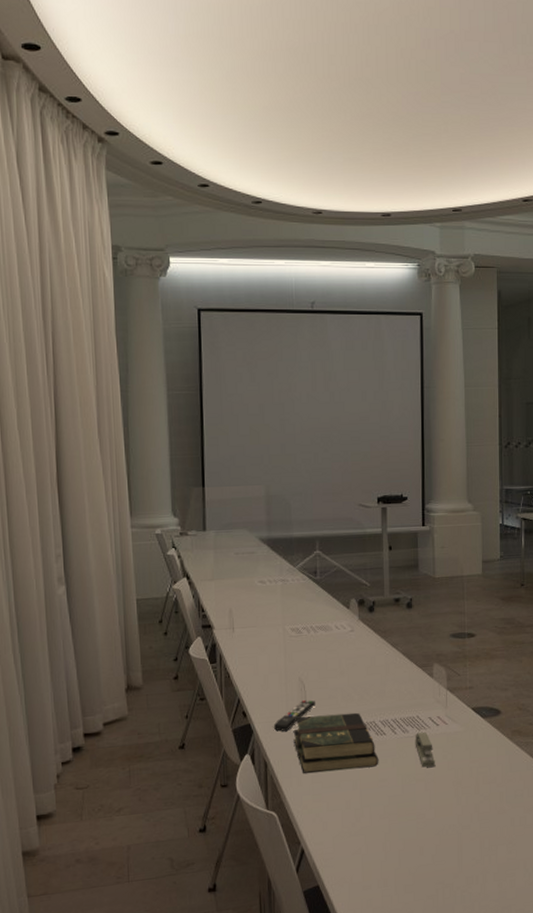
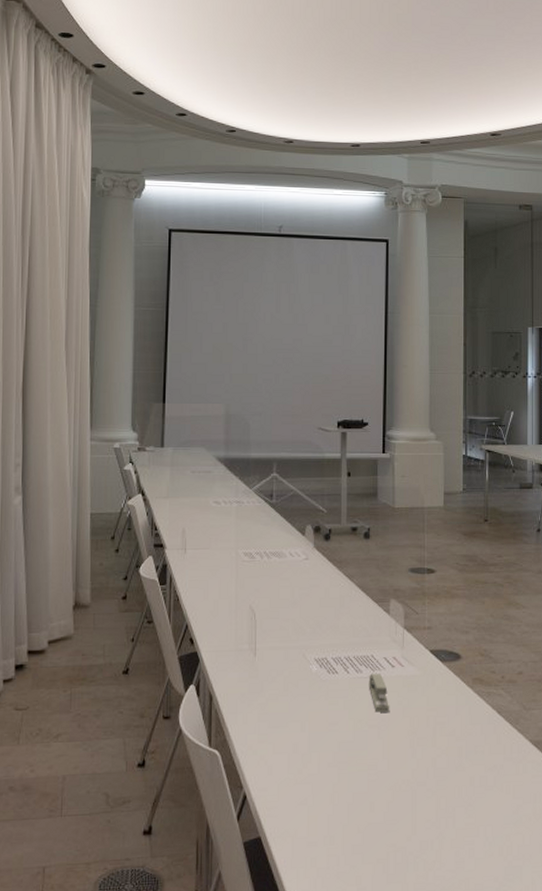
remote control: present [273,700,315,731] -> none [220,630,265,662]
book: present [293,712,379,773] -> none [241,647,330,710]

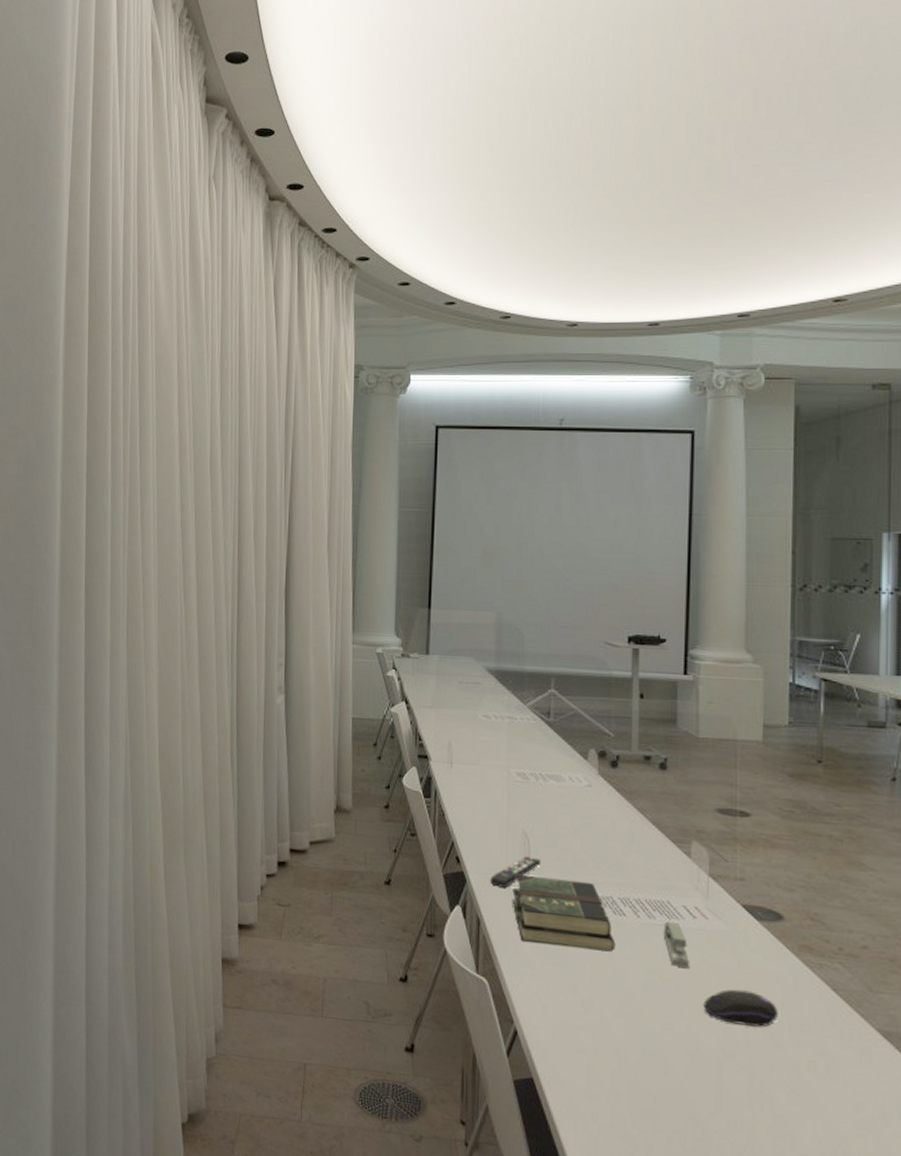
remote control: none [220,630,265,662] -> present [489,856,540,888]
book: none [241,647,330,710] -> present [512,875,616,952]
computer mouse: none [401,724,458,756] -> present [703,989,778,1027]

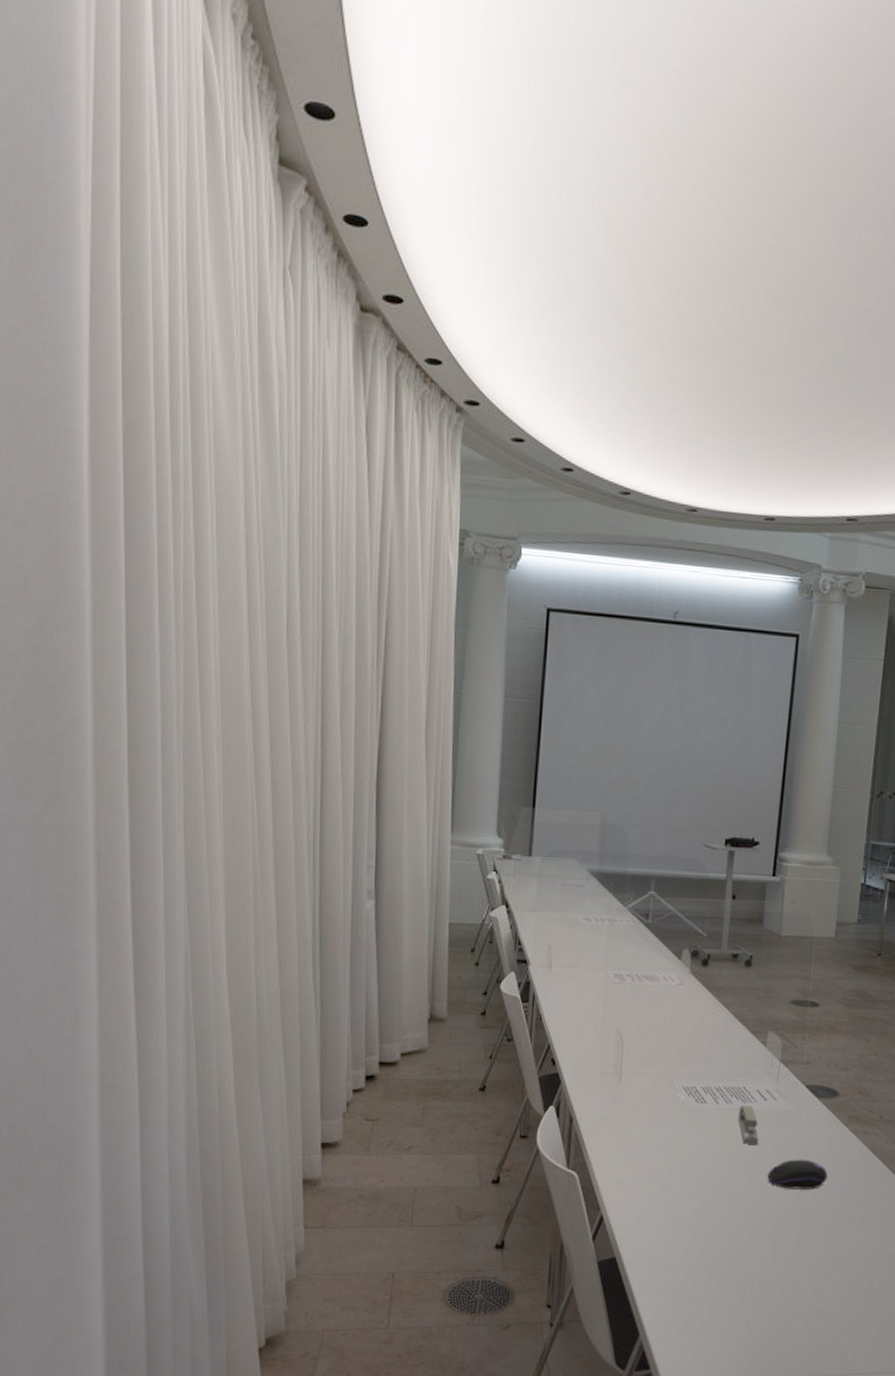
remote control: present [489,856,540,888] -> none [583,1054,632,1085]
book: present [512,875,616,952] -> none [604,1073,696,1137]

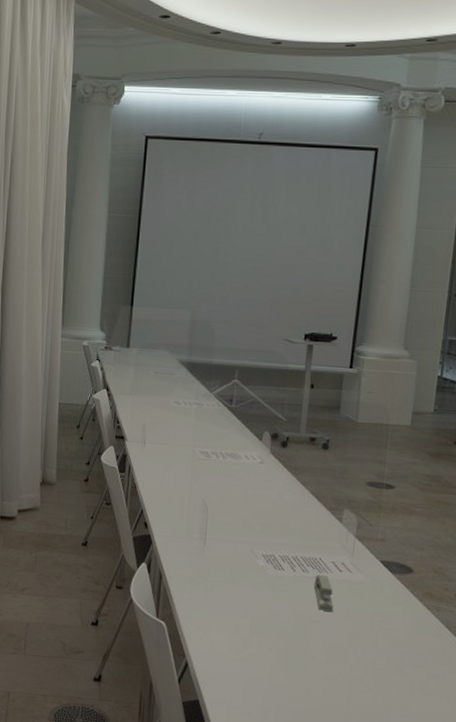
computer mouse: present [767,1159,828,1189] -> none [342,628,401,657]

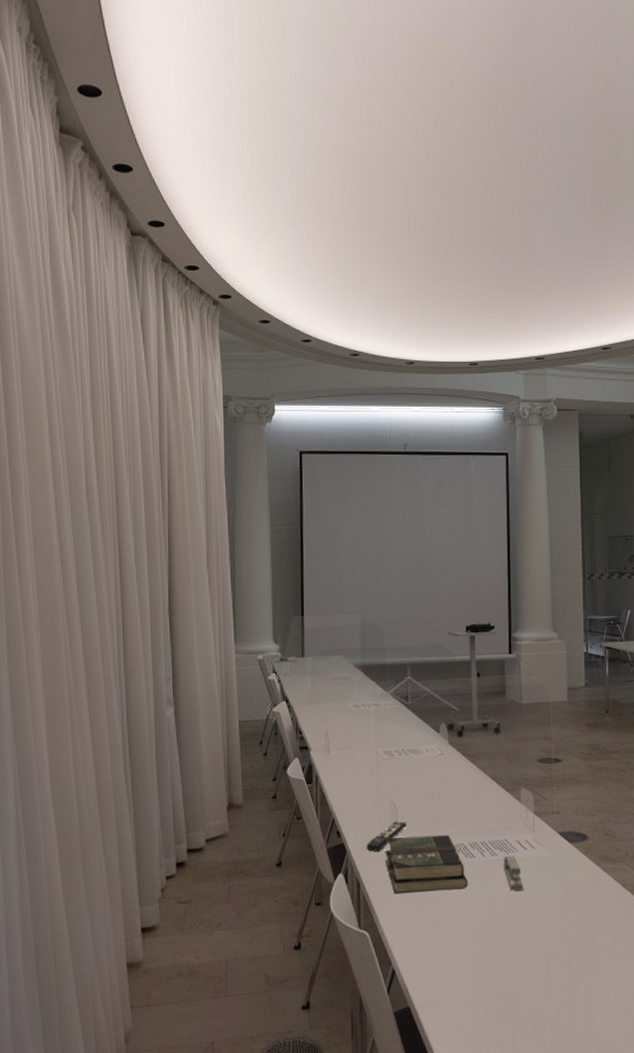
remote control: none [172,522,216,548] -> present [366,821,406,852]
book: none [190,537,274,600] -> present [385,834,468,894]

